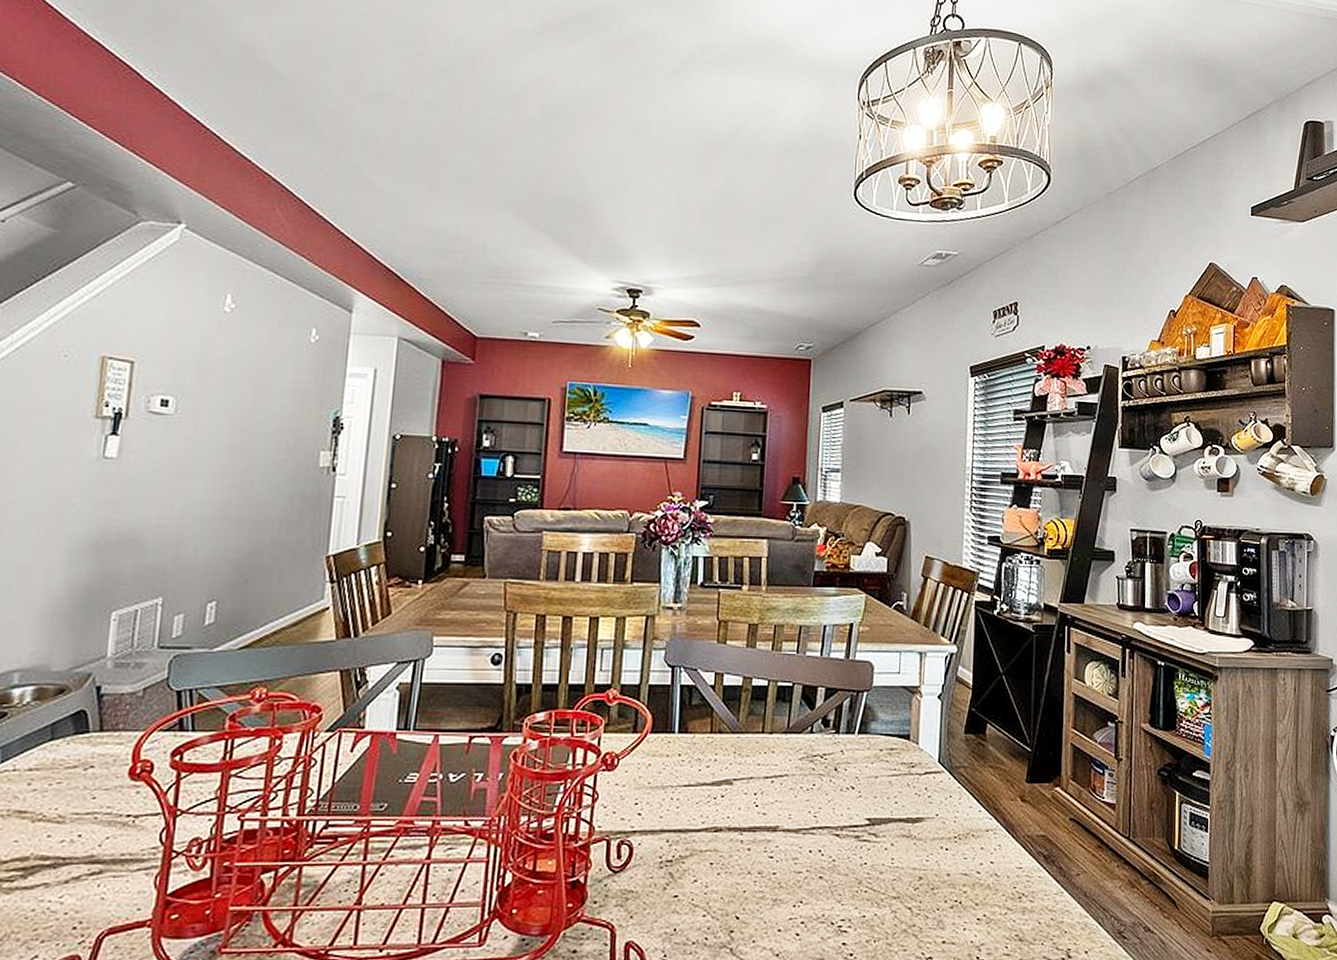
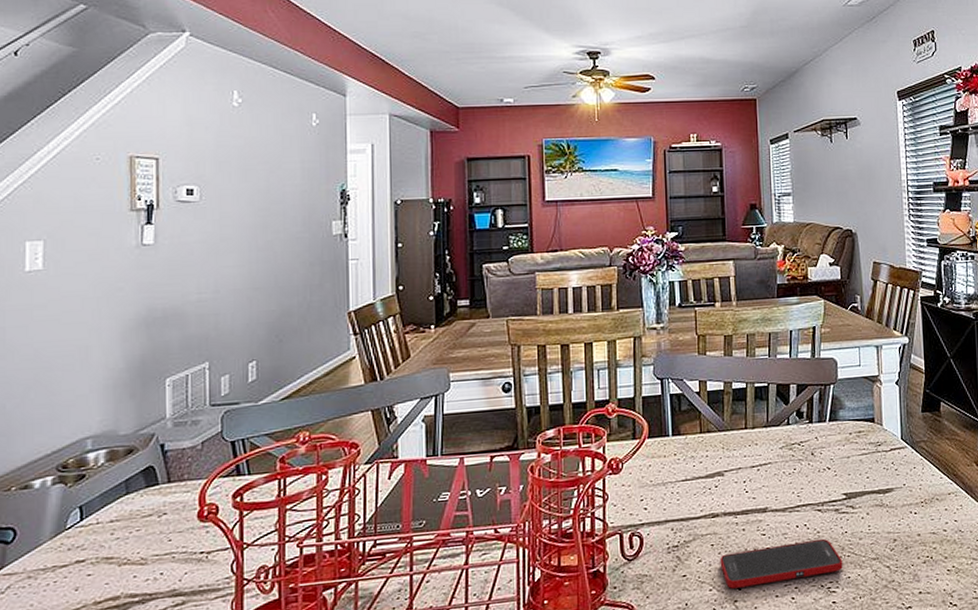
cell phone: none [718,868,859,917] -> present [720,538,843,589]

